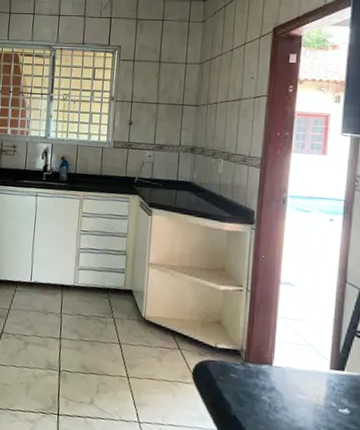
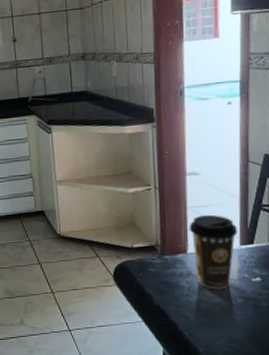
coffee cup: none [277,328,329,414] -> present [189,214,238,290]

